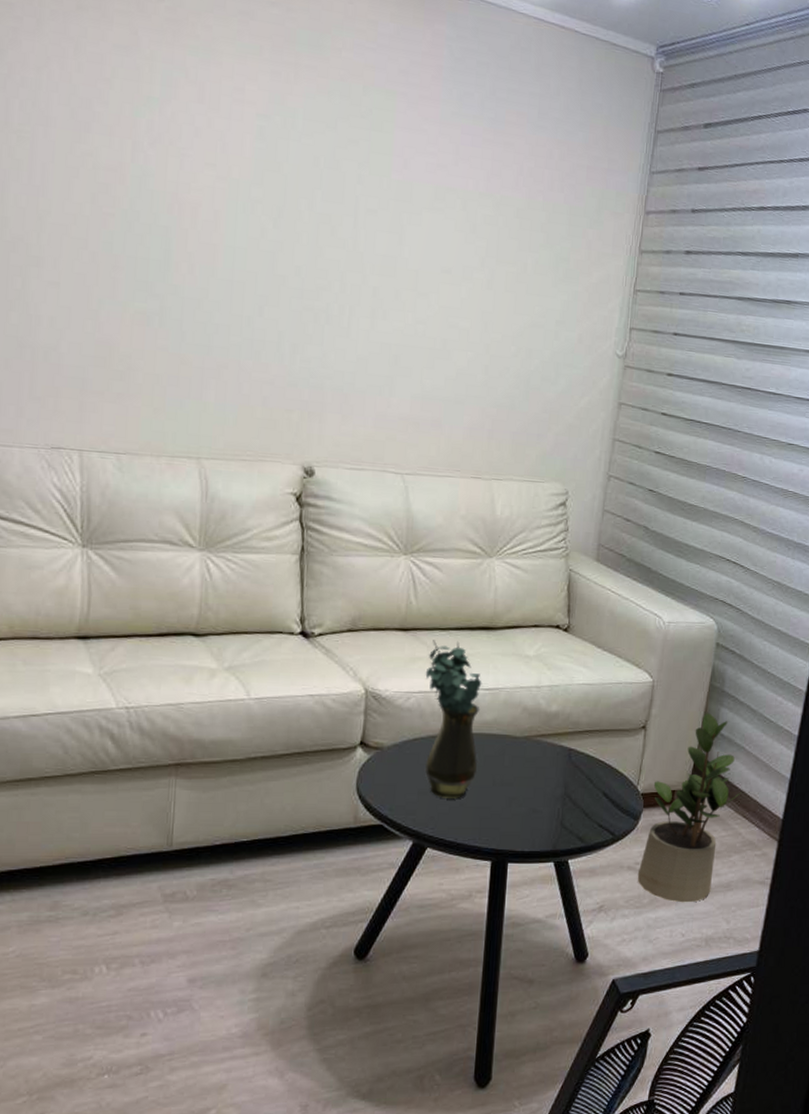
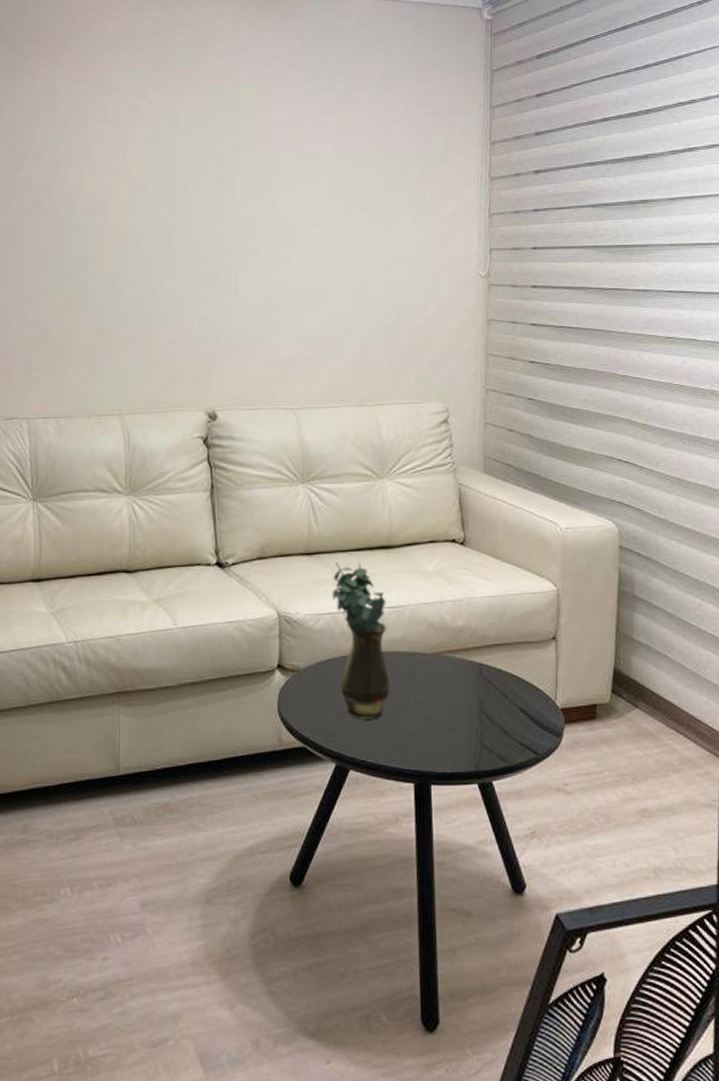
potted plant: present [637,713,742,903] -> none [568,620,671,828]

